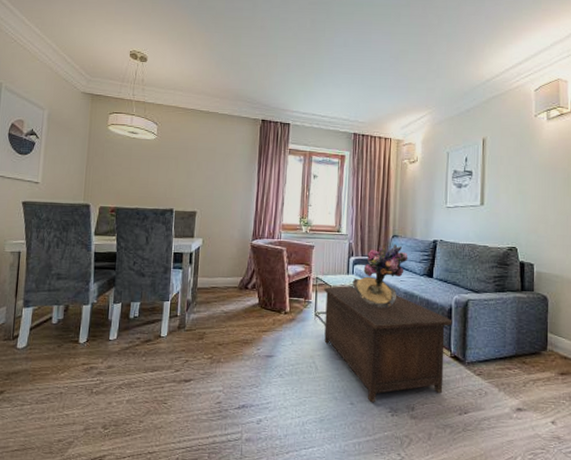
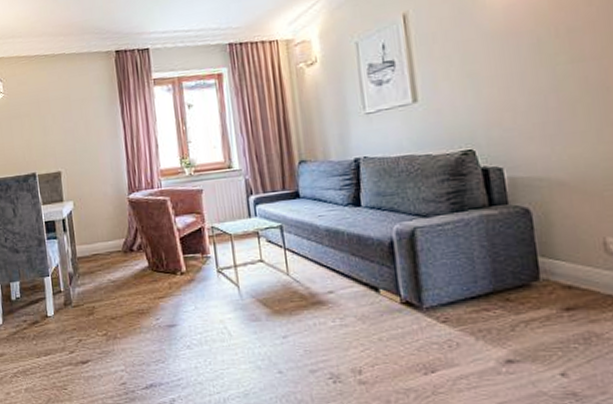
cabinet: present [324,286,452,402] -> none [223,231,397,368]
bouquet: present [352,244,408,308] -> none [256,171,325,254]

